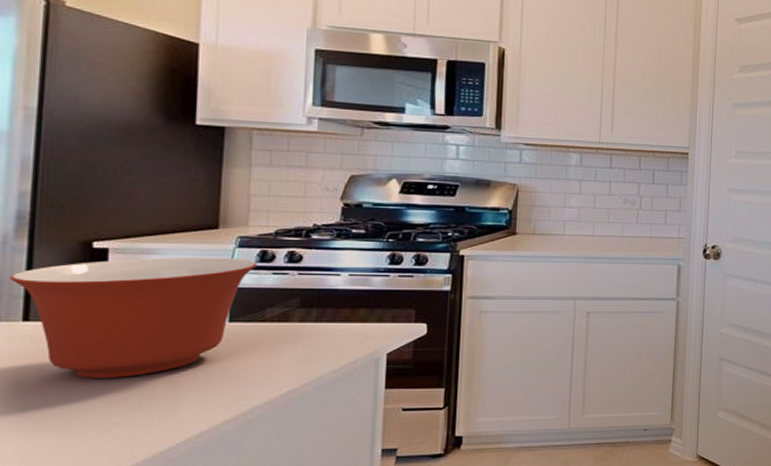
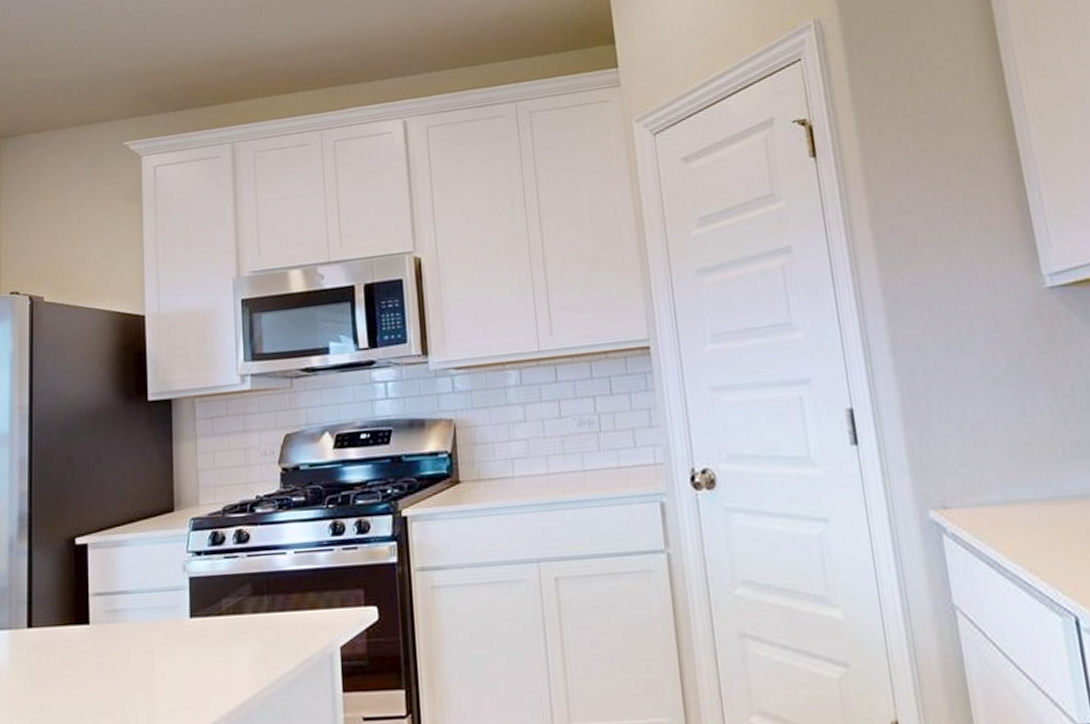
mixing bowl: present [10,256,258,378] -> none [16,543,211,688]

